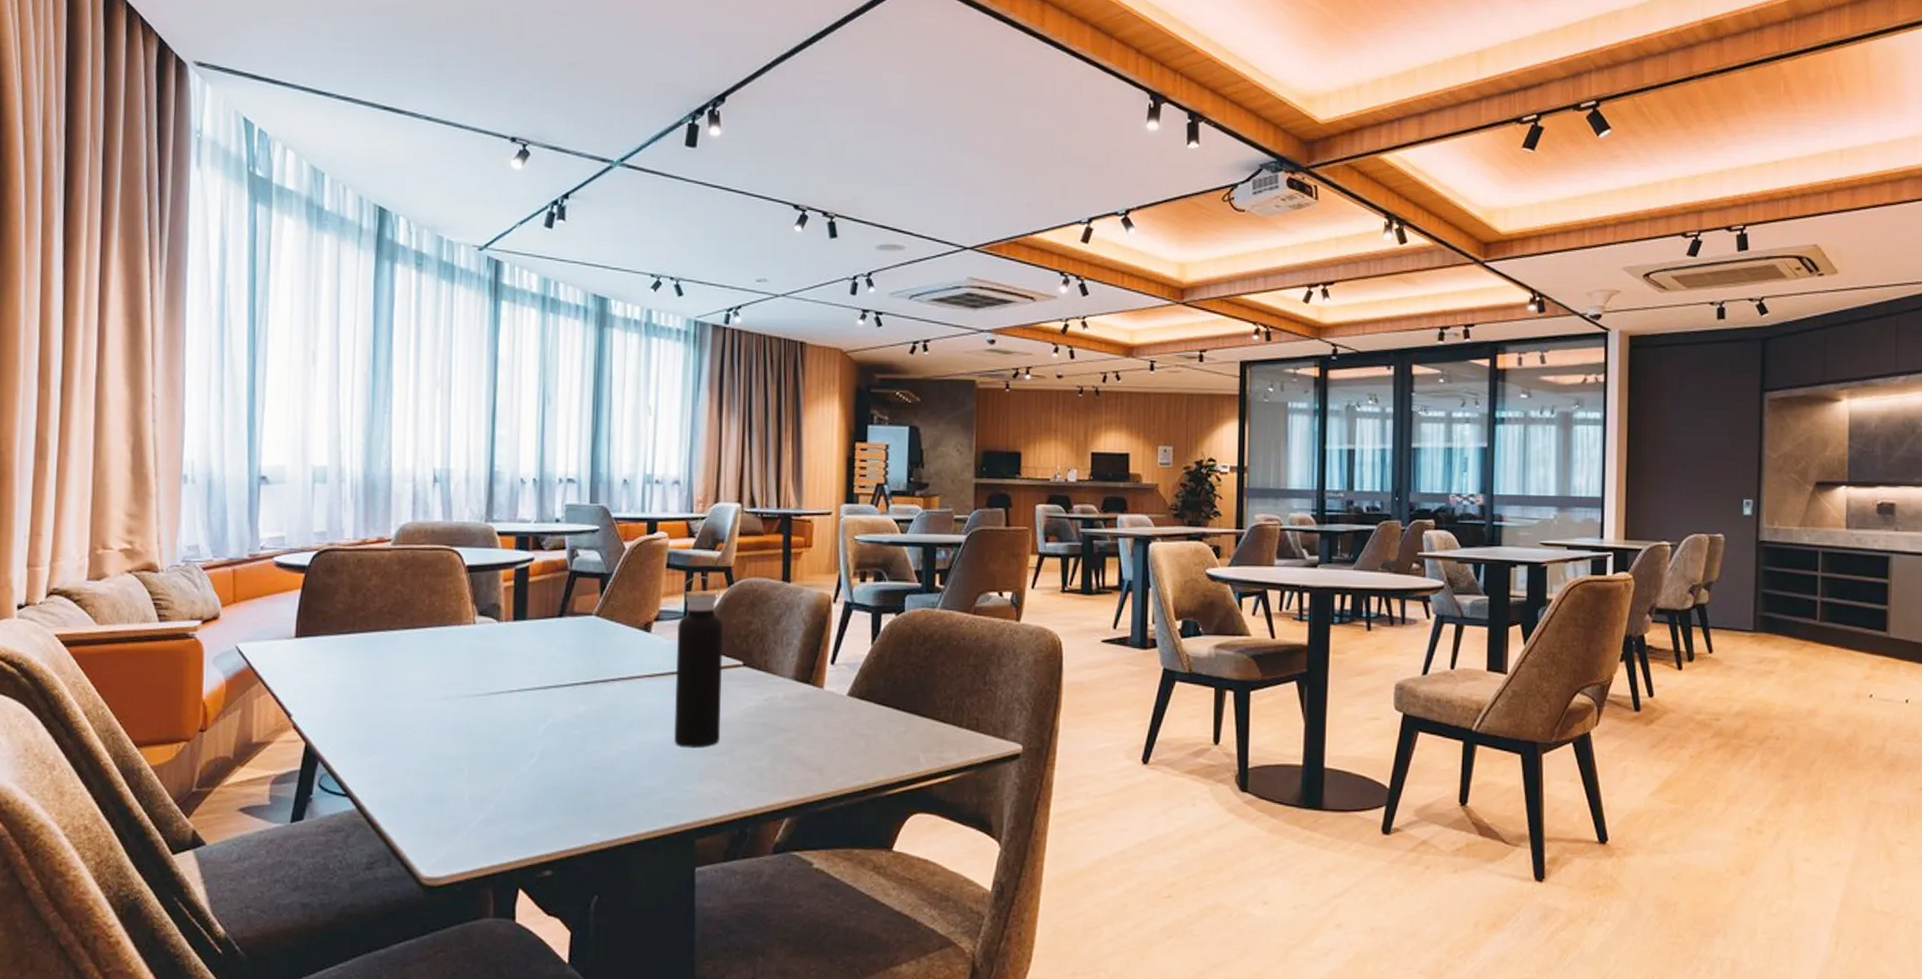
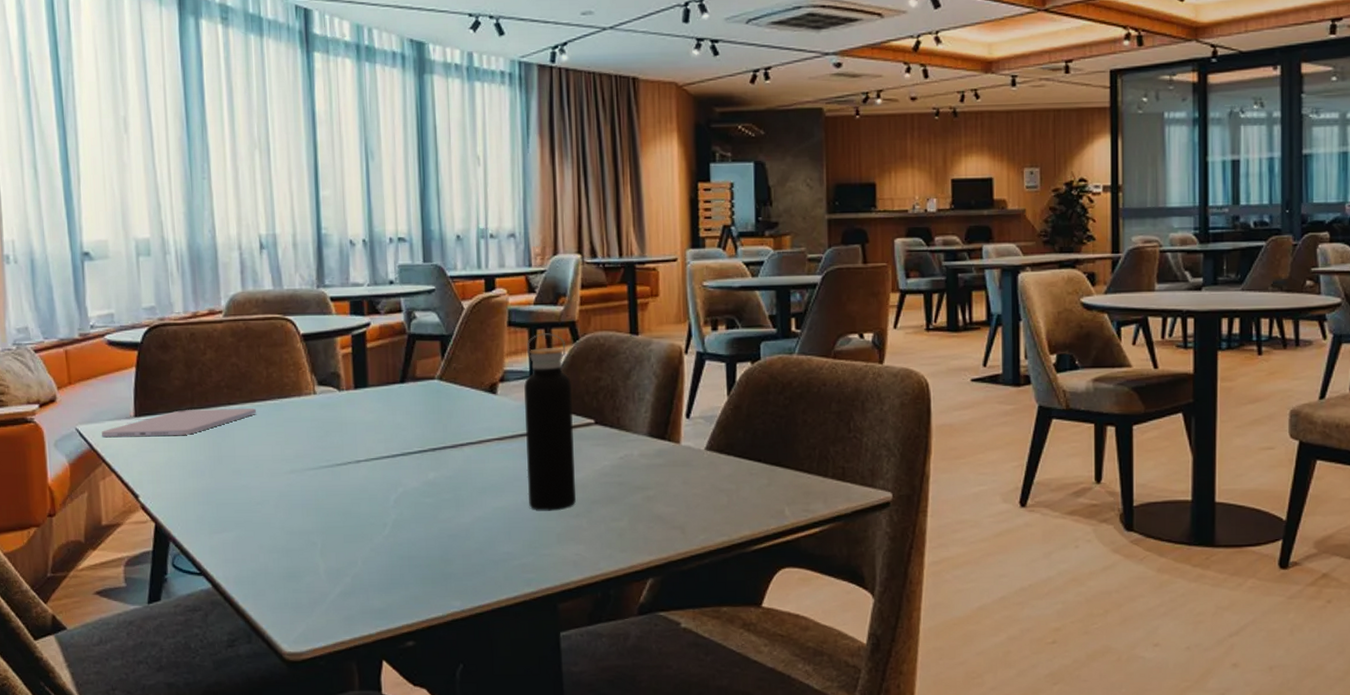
tablet: none [261,633,416,658] -> present [102,408,257,438]

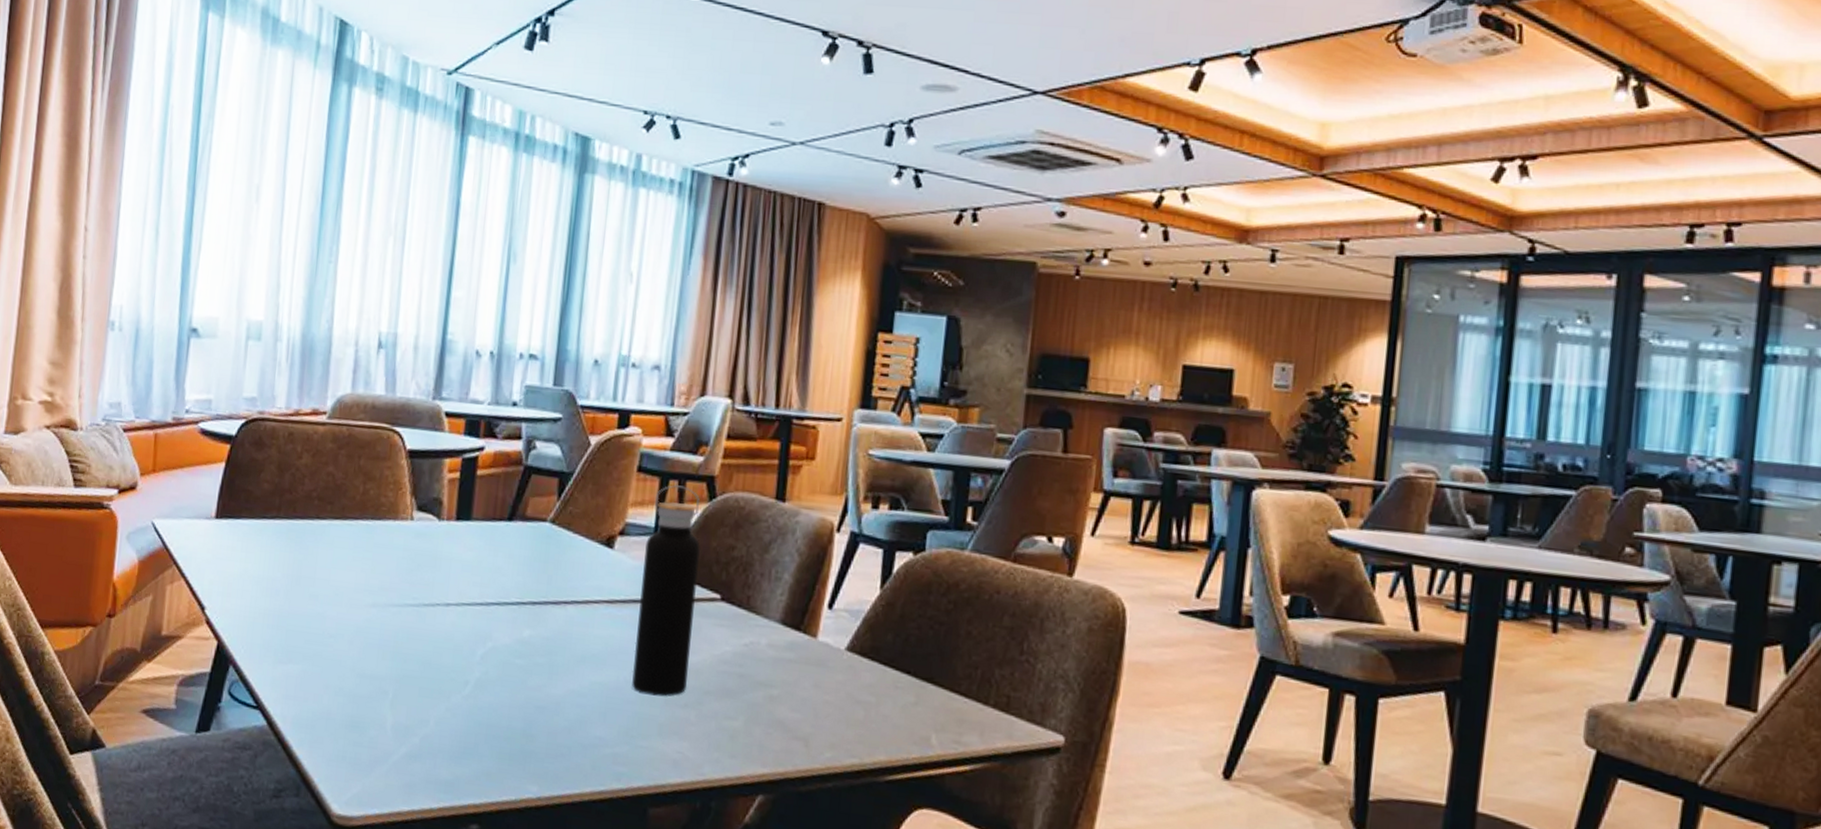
tablet: present [102,408,257,438] -> none [178,517,347,547]

